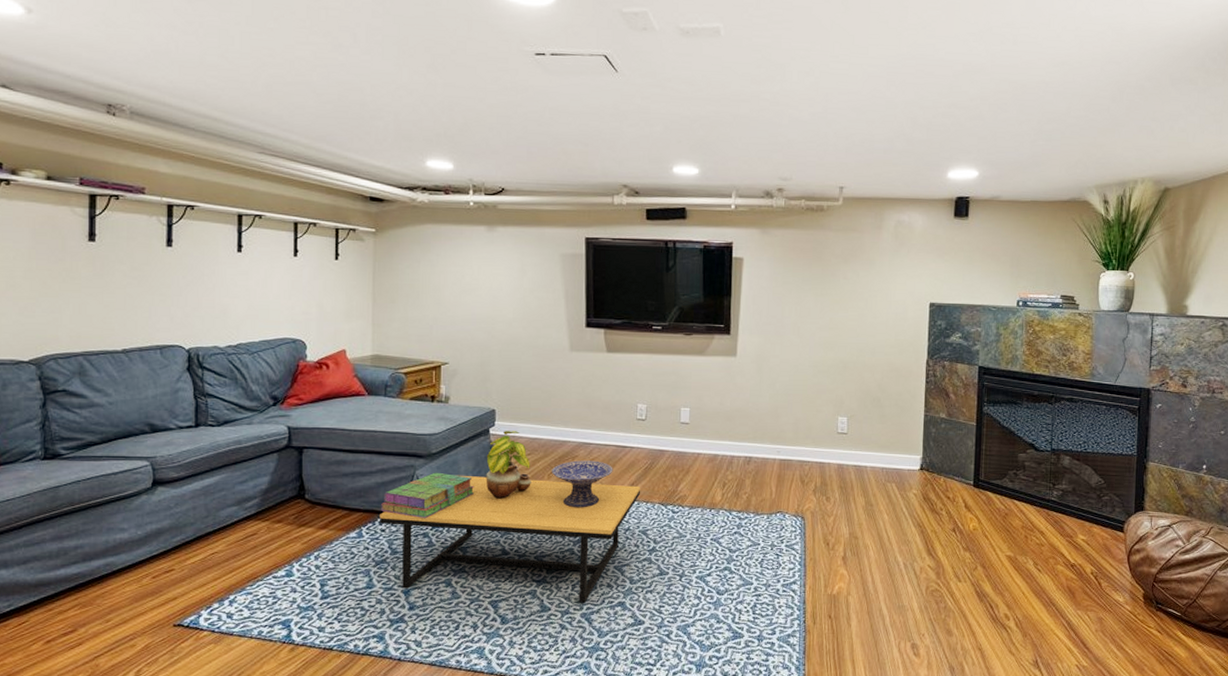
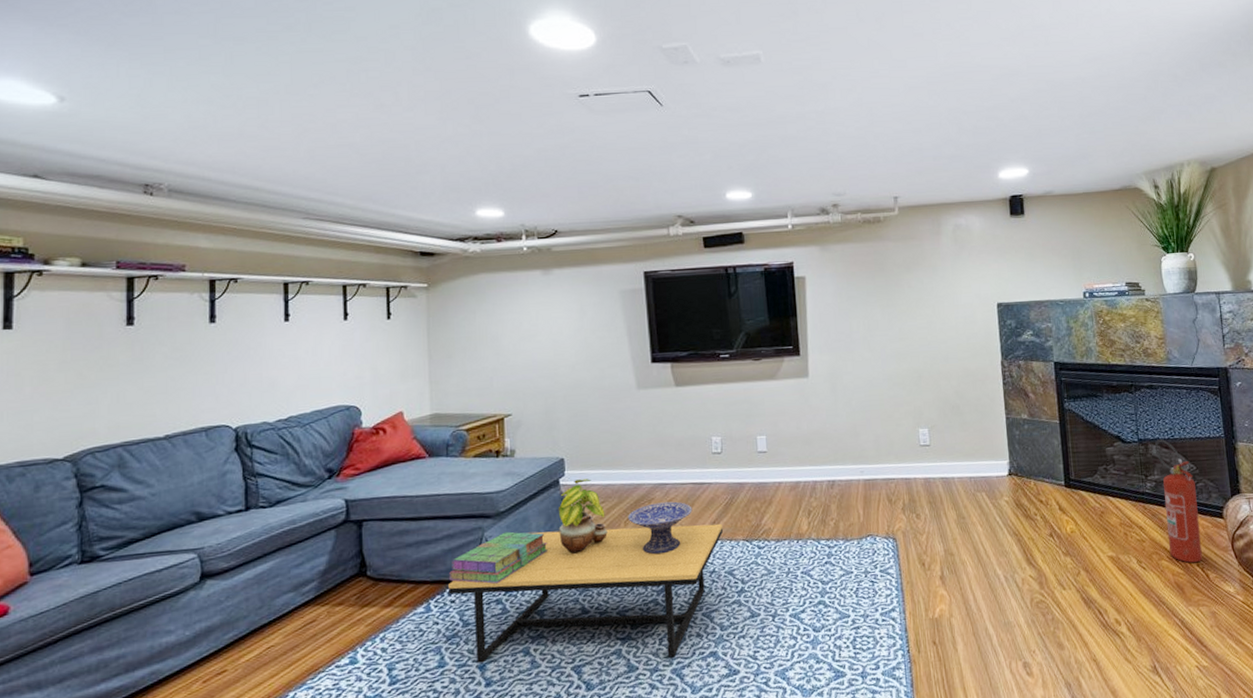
fire extinguisher: none [1066,451,1101,571] -> present [1154,439,1203,563]

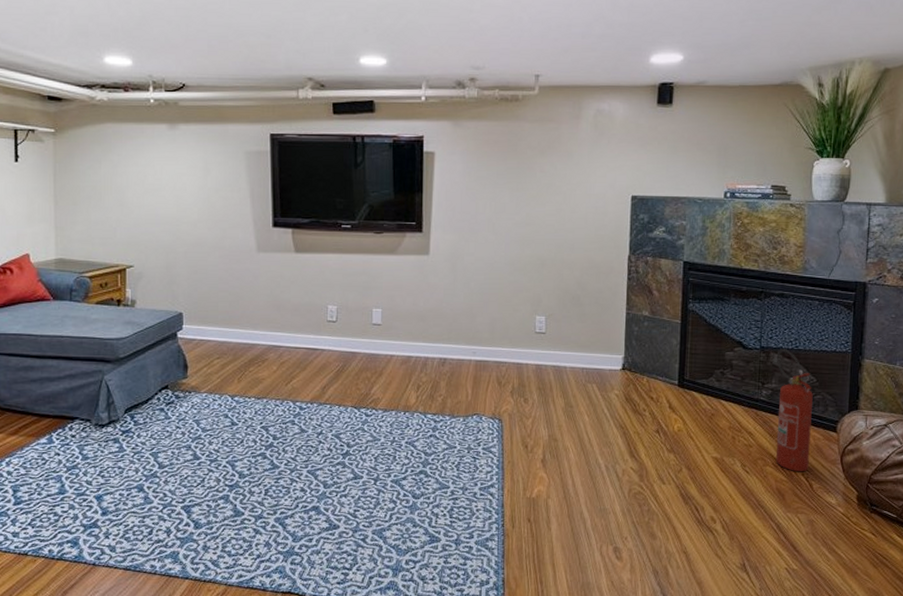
coffee table: present [448,523,723,664] -> none [69,380,332,508]
stack of books: present [448,531,549,584] -> none [69,377,164,423]
potted plant: present [558,479,608,554] -> none [175,334,221,403]
decorative bowl: present [628,501,693,555] -> none [242,364,304,412]

